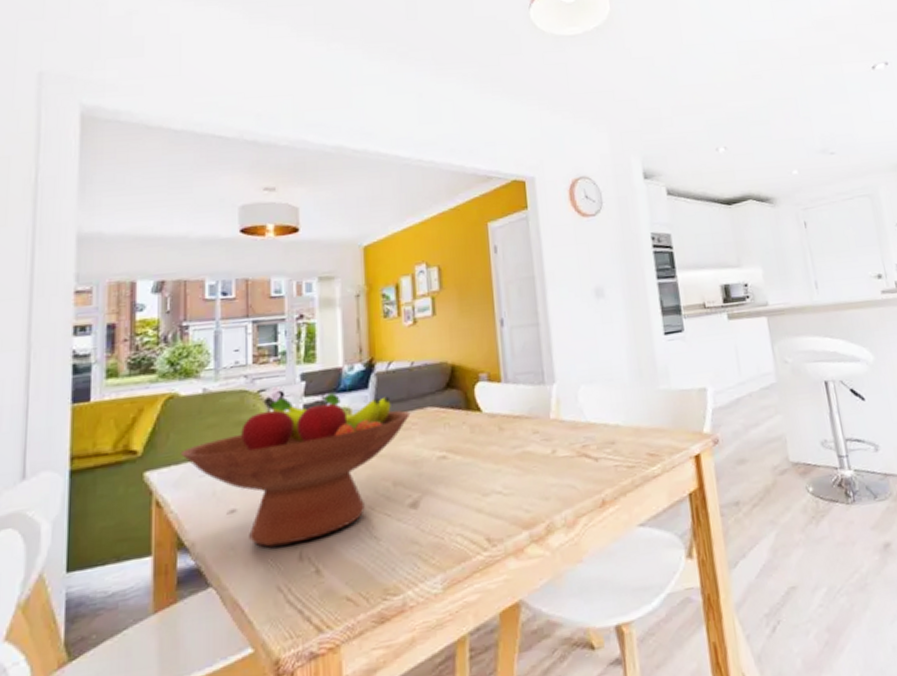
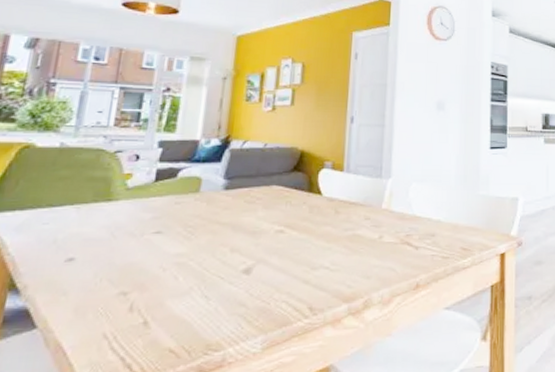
fruit bowl: present [180,393,411,548] -> none [26,157,257,297]

